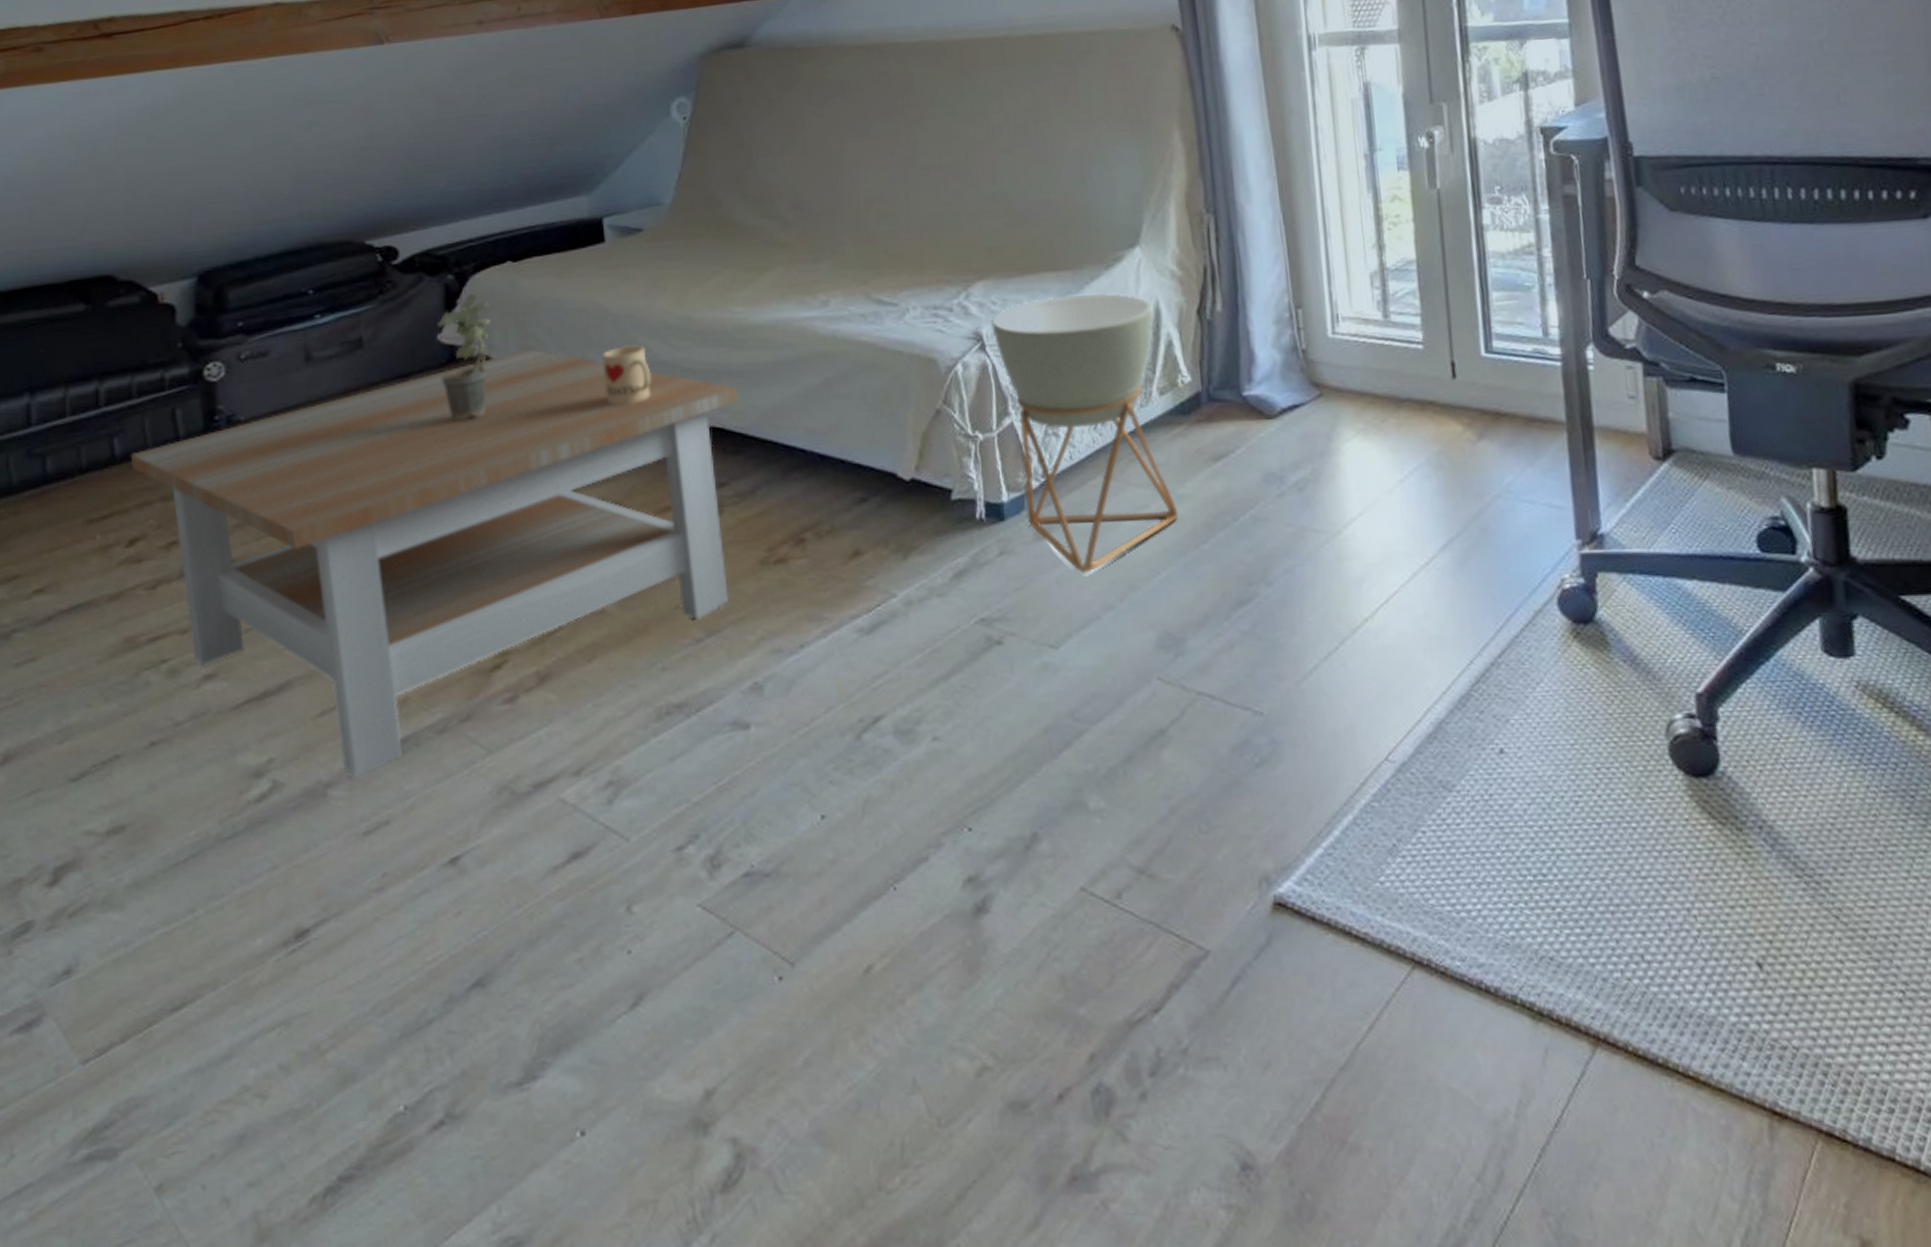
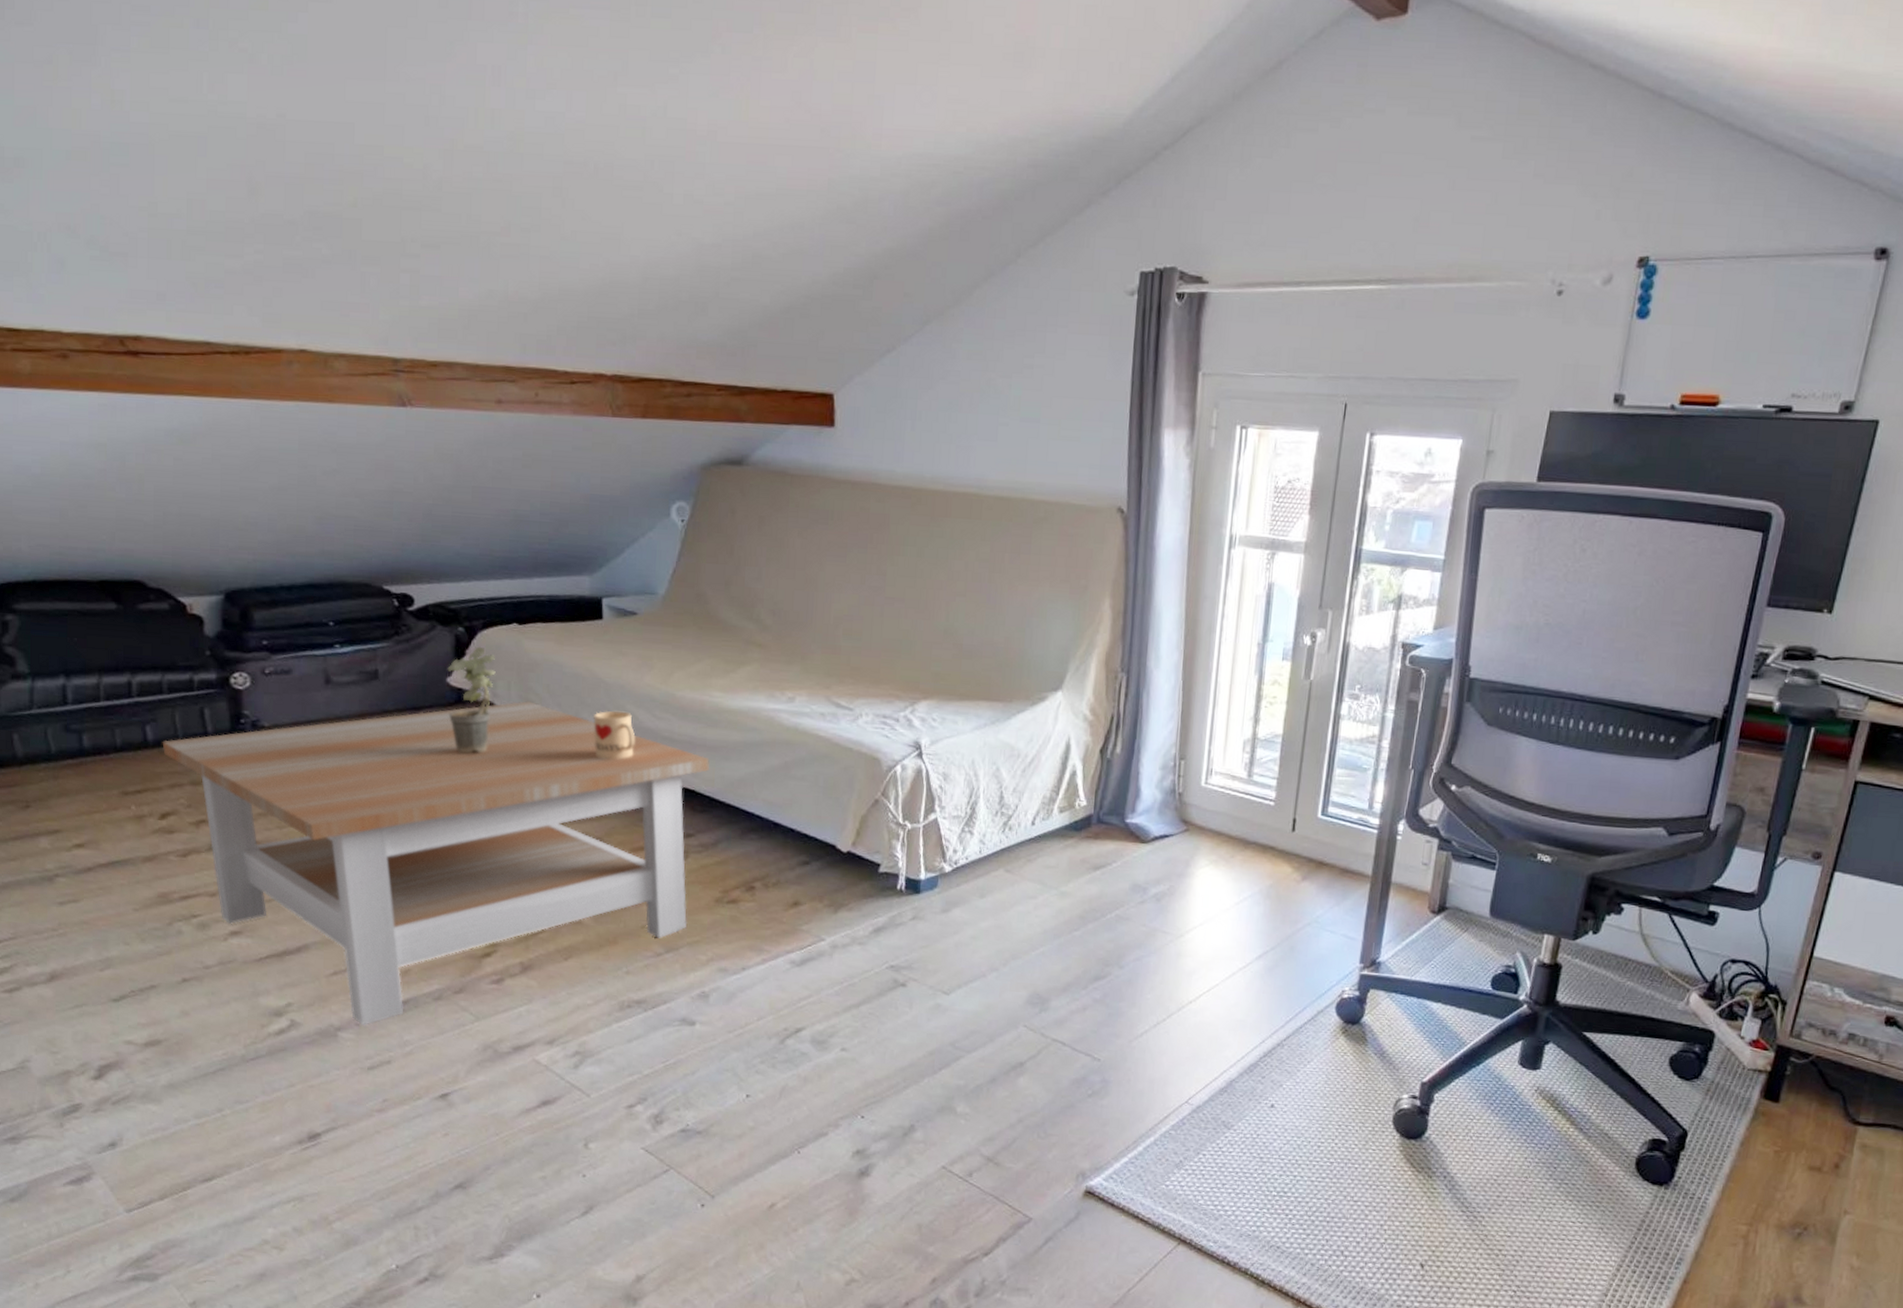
planter: present [990,292,1179,573] -> none [929,721,1065,942]

